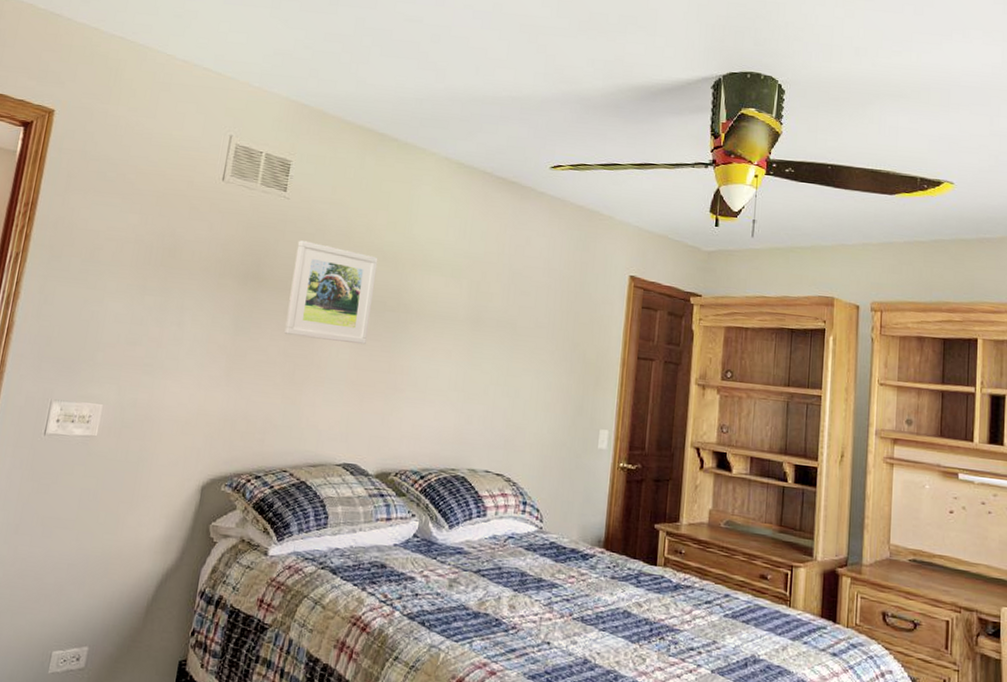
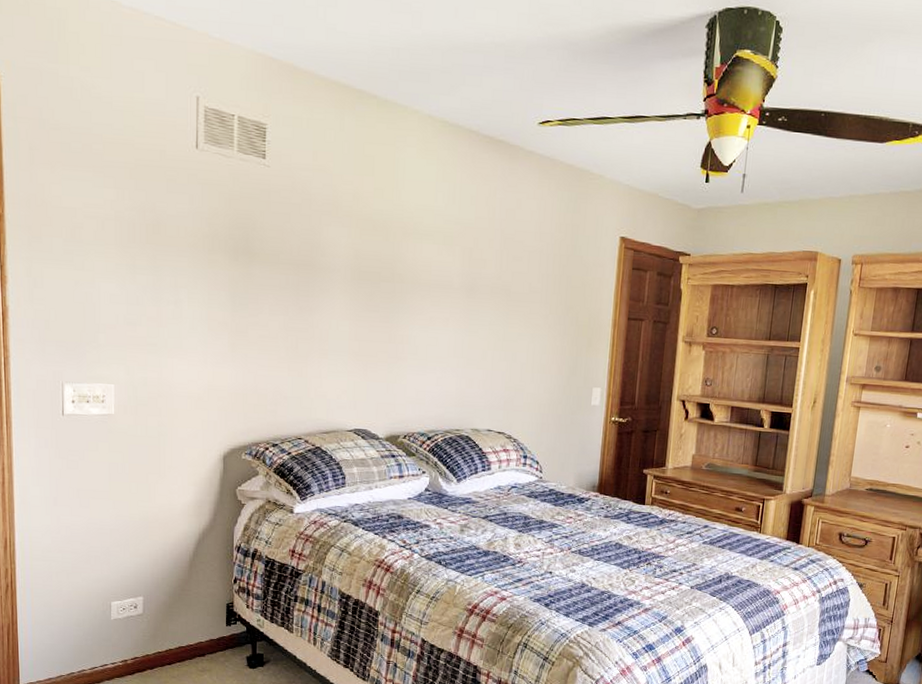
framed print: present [284,240,379,345] -> none [283,211,369,316]

